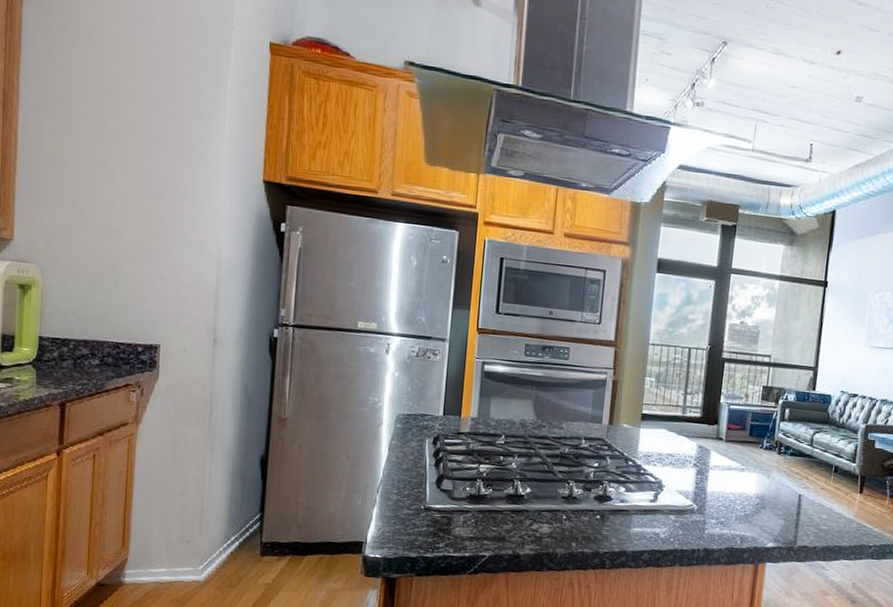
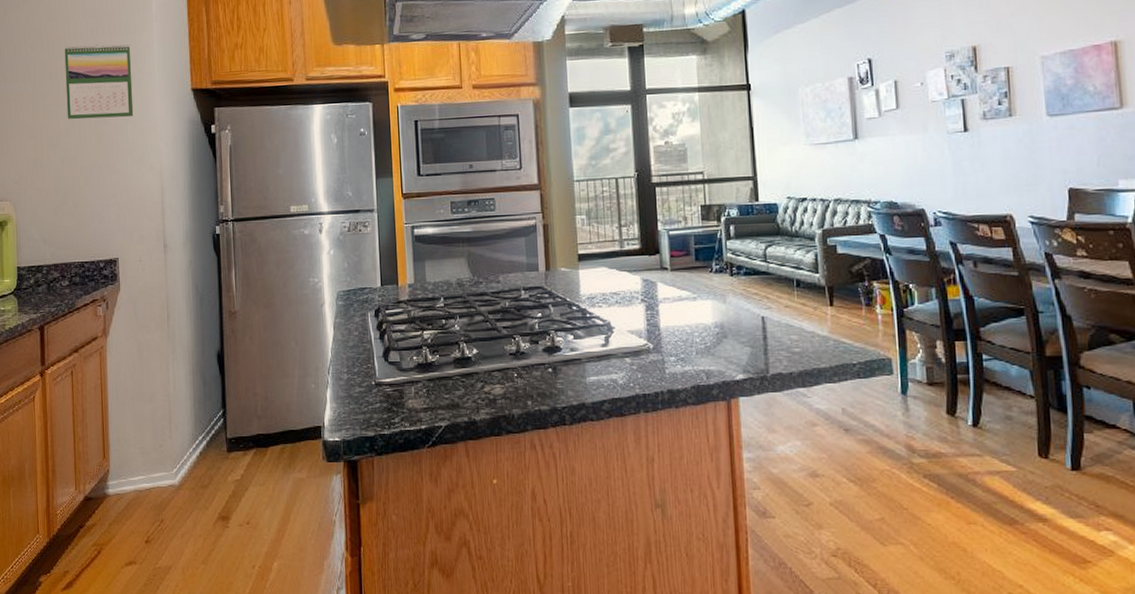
calendar: none [114,105,198,198] -> present [64,43,134,120]

